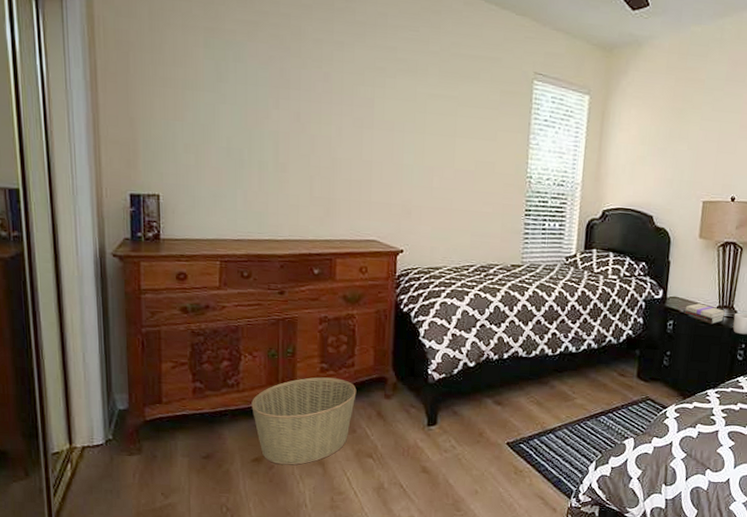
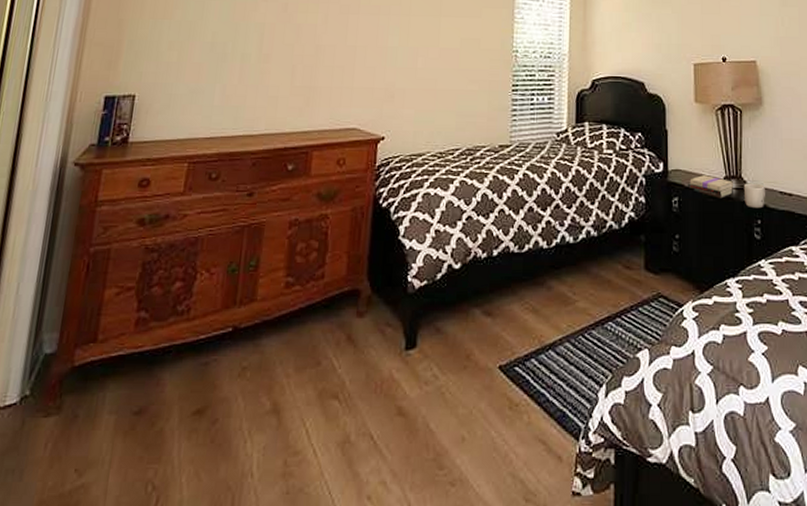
basket: present [251,377,357,465] -> none [200,294,325,417]

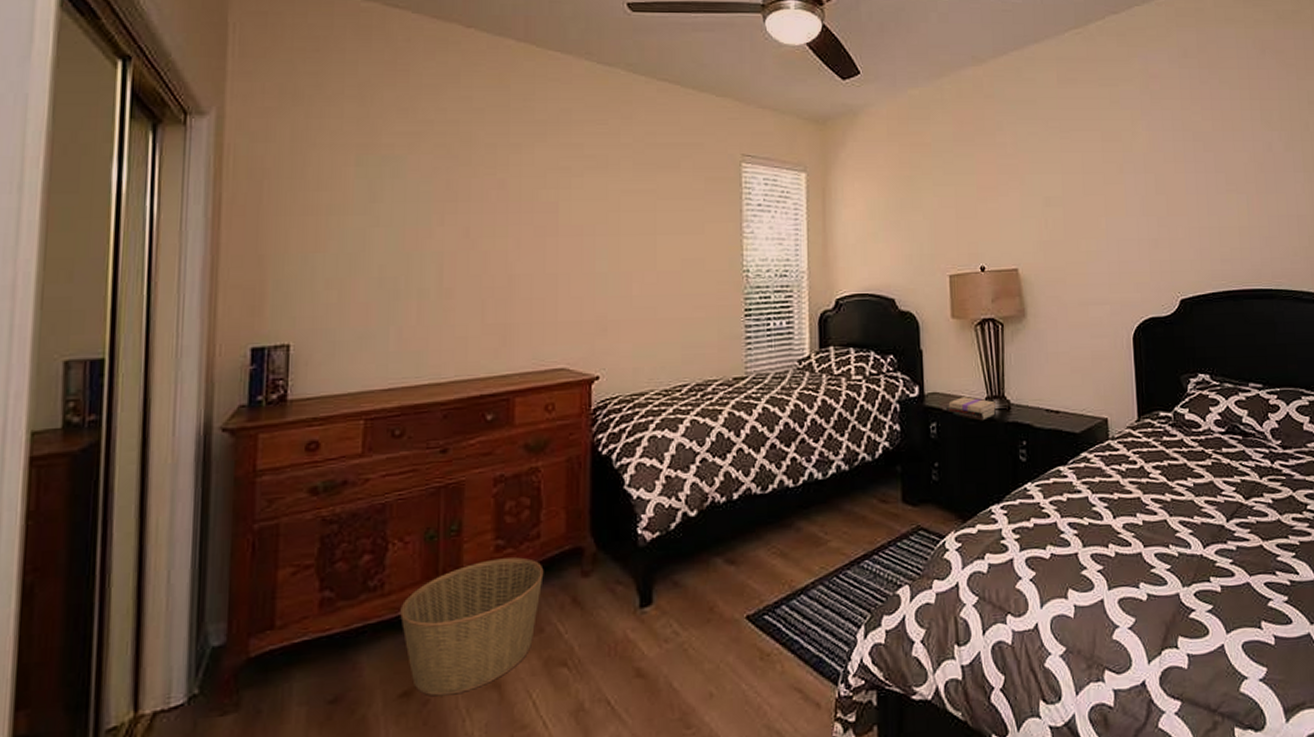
basket: none [200,294,325,417] -> present [400,557,544,697]
mug: present [743,183,766,209] -> none [1007,402,1032,429]

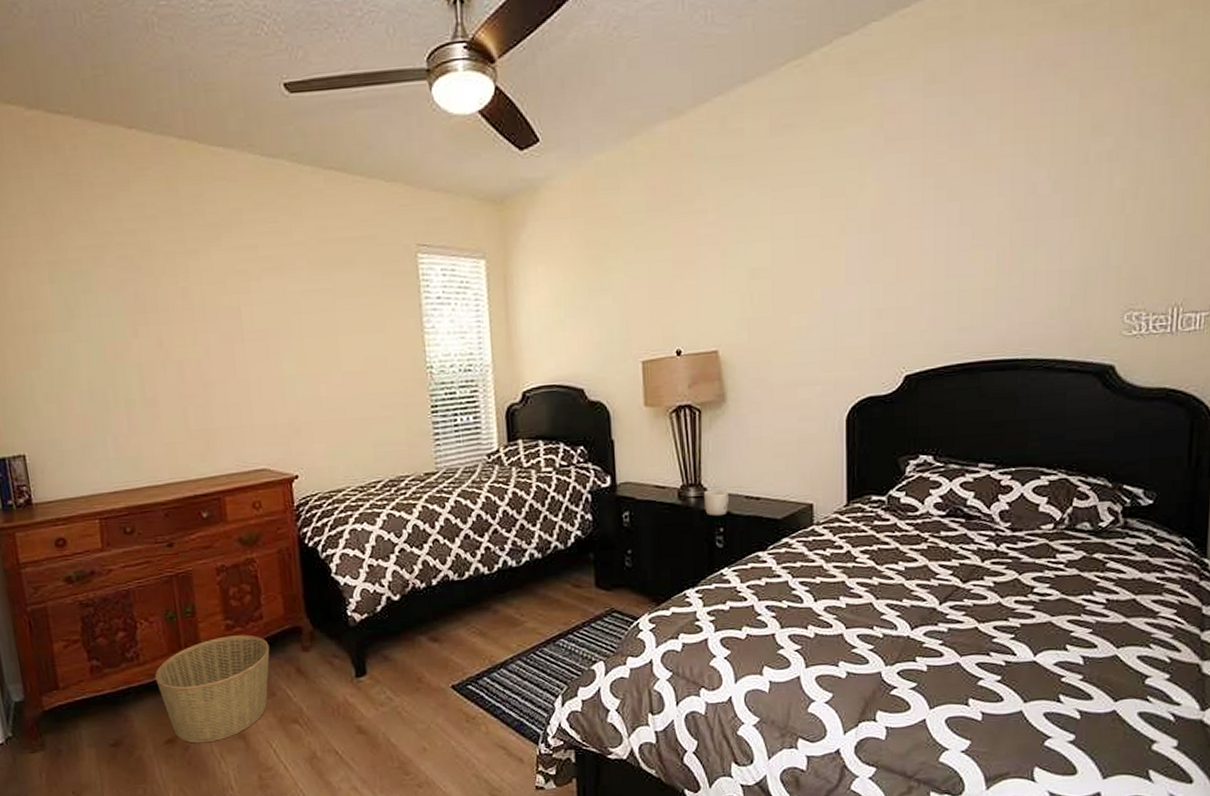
books: present [945,397,996,421] -> none [638,485,692,509]
mug: none [1007,402,1032,429] -> present [703,489,730,517]

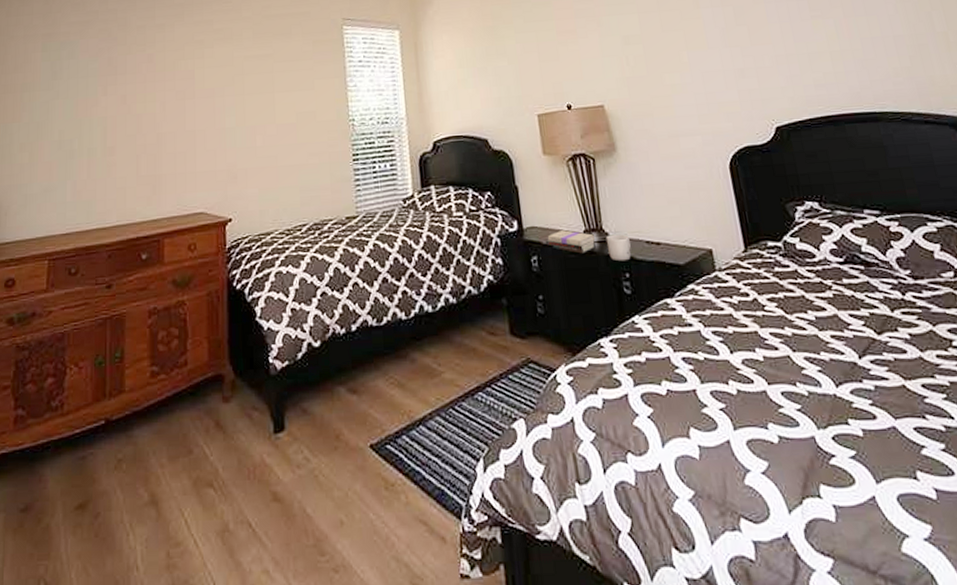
basket: present [155,635,270,744] -> none [76,383,191,510]
books: none [638,485,692,509] -> present [545,230,596,254]

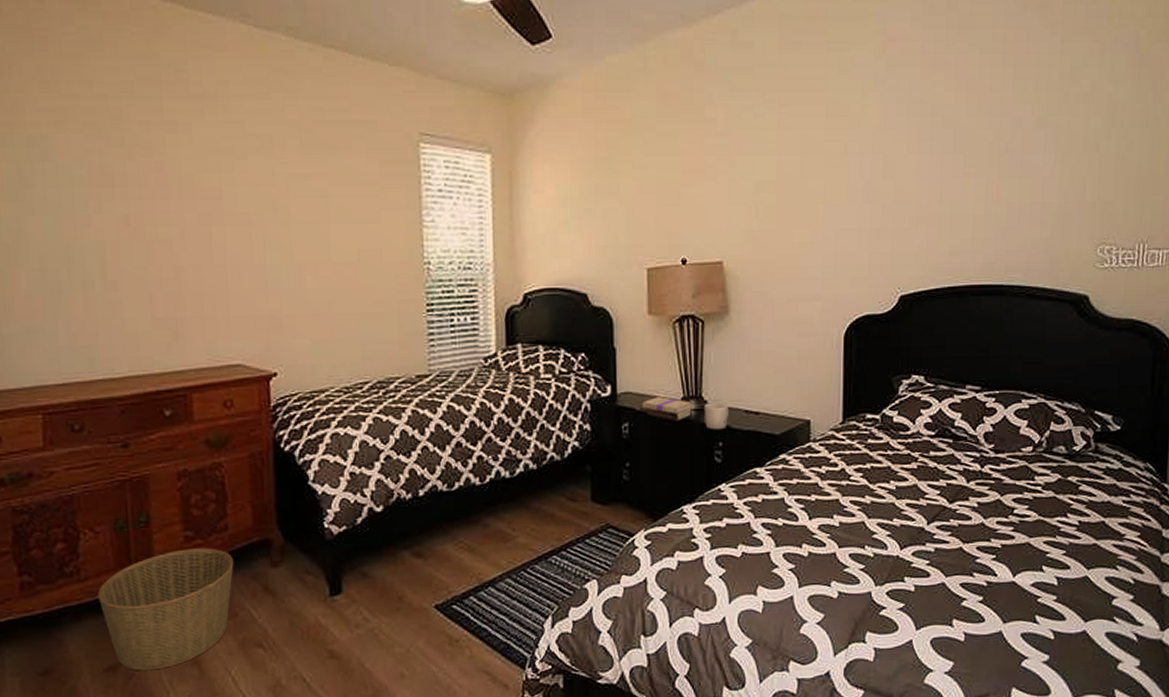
basket: none [76,383,191,510] -> present [98,548,234,671]

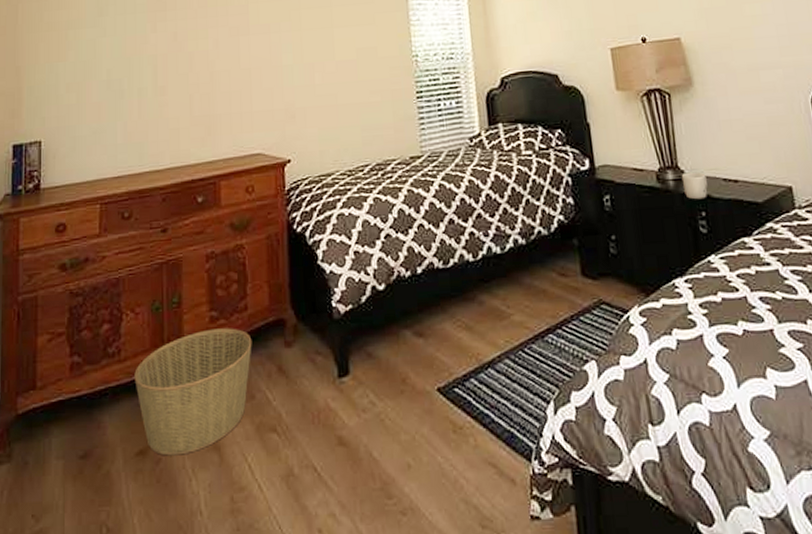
books: present [639,397,692,422] -> none [618,168,671,192]

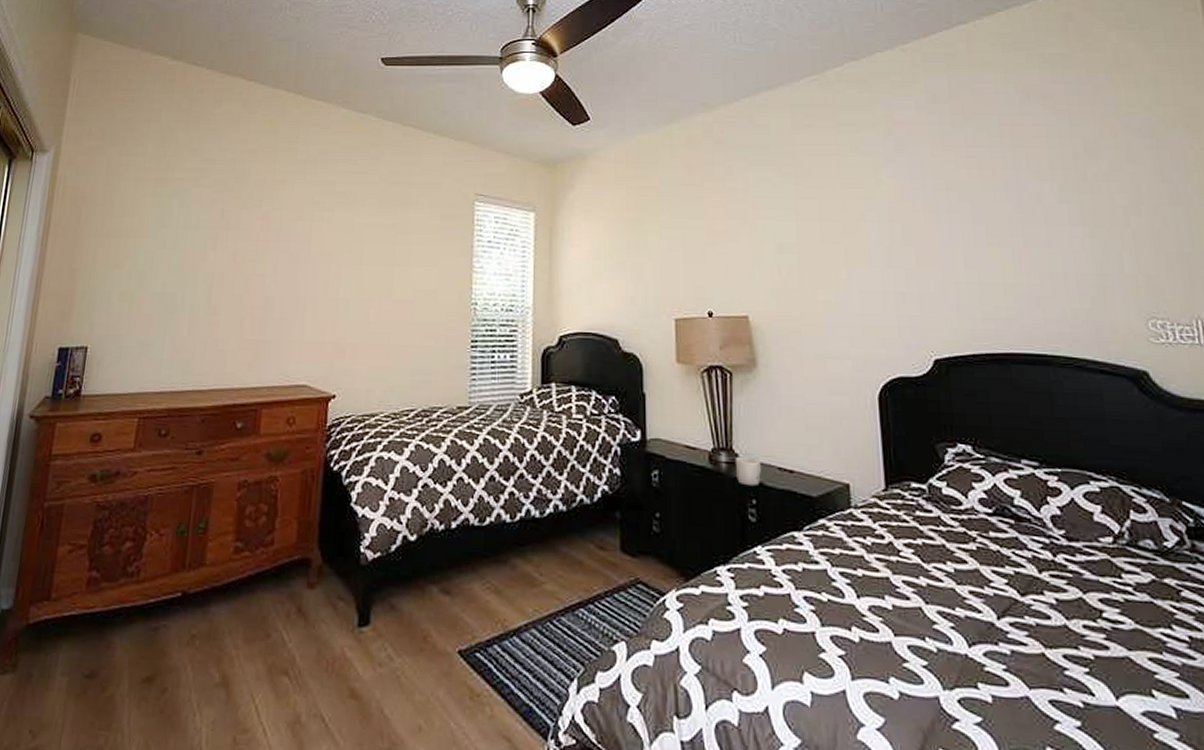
basket: present [134,328,252,456] -> none [150,560,275,688]

